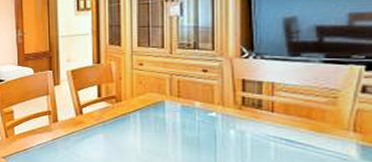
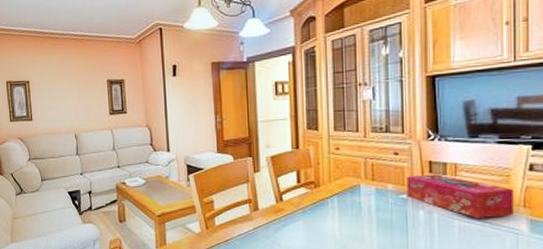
tissue box: none [216,93,341,141] -> present [407,174,514,218]

